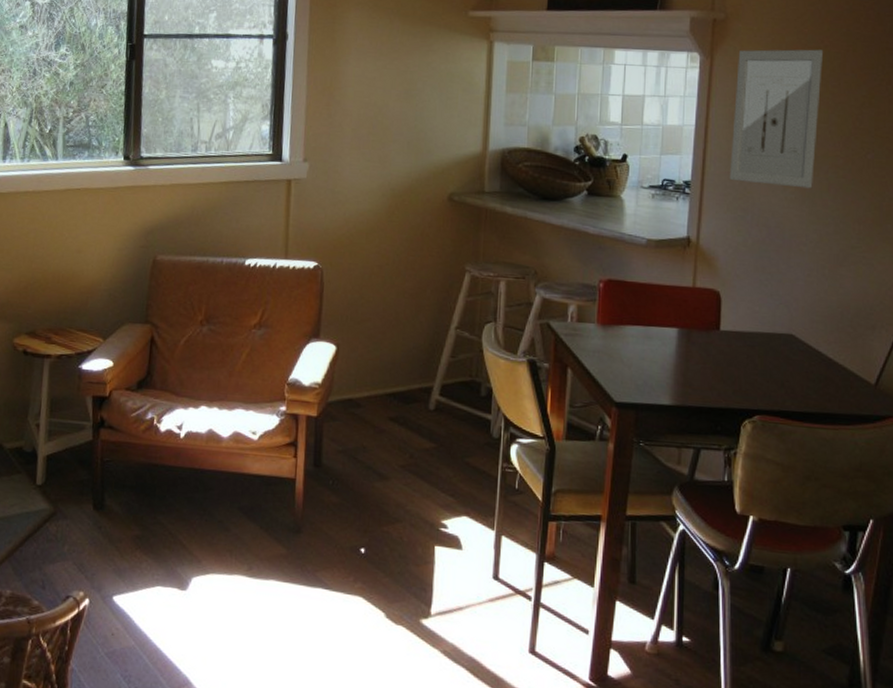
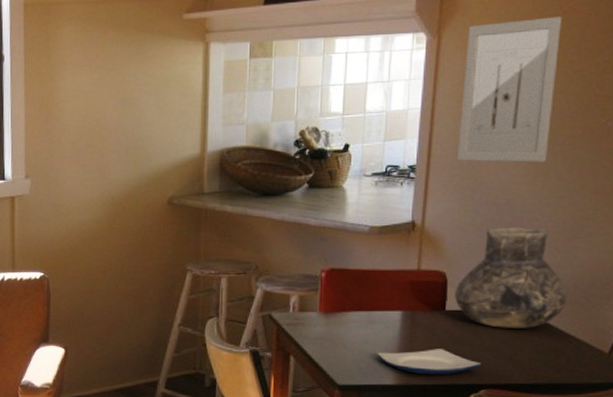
plate: none [654,369,756,397] -> present [377,349,482,374]
vase: none [729,249,836,354] -> present [455,227,569,328]

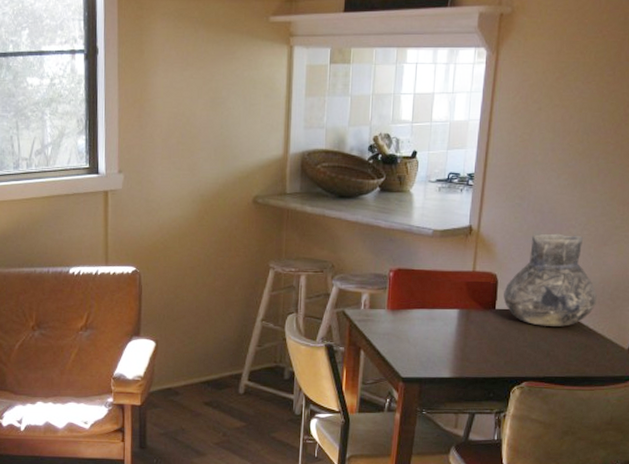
plate: present [377,349,482,374] -> none [436,344,525,368]
wall art: present [458,16,563,163] -> none [510,39,602,175]

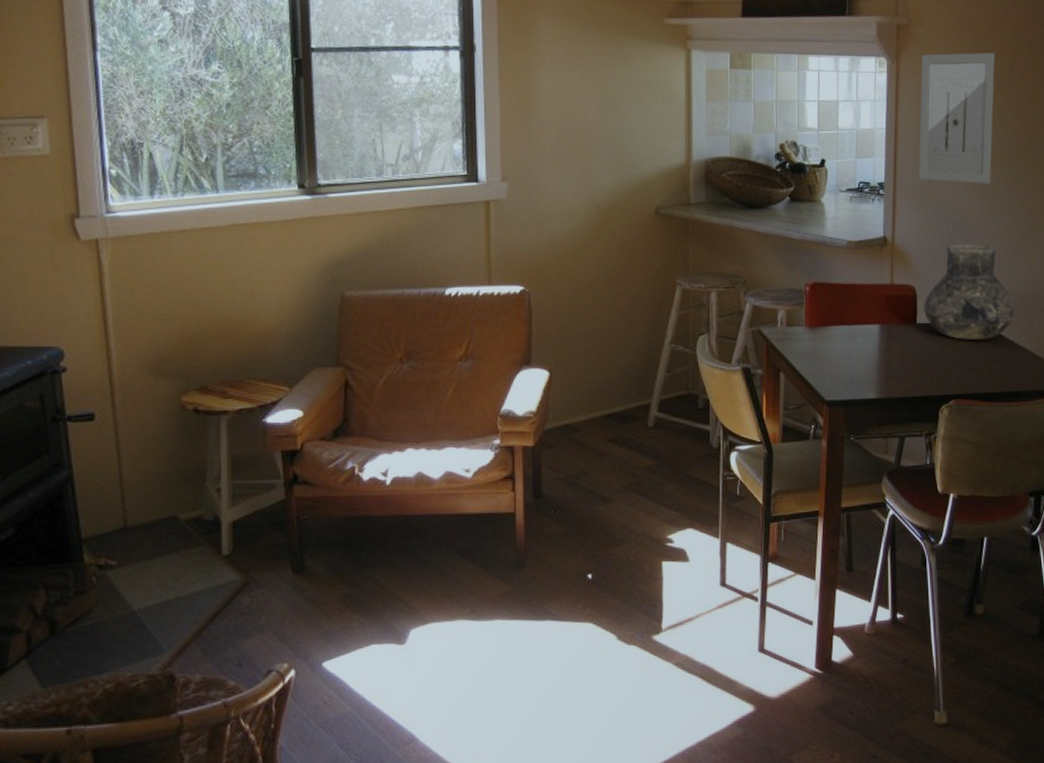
wall art: none [510,39,602,175] -> present [919,52,996,184]

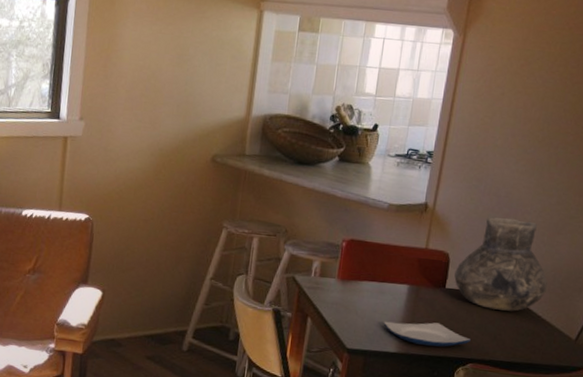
plate: none [860,361,950,386] -> present [383,321,472,347]
wall art: present [919,52,996,184] -> none [469,28,568,162]

